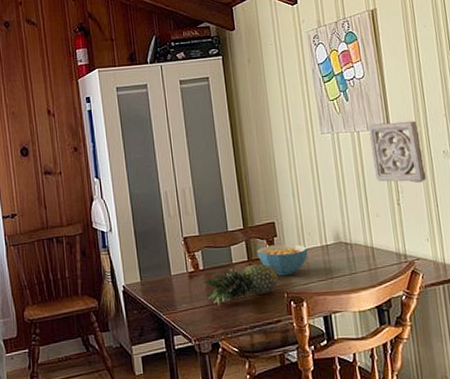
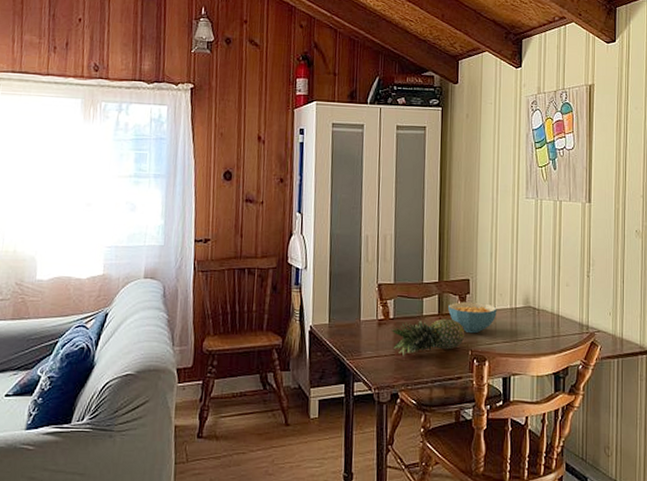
wall ornament: present [368,120,426,184] -> none [570,195,617,259]

